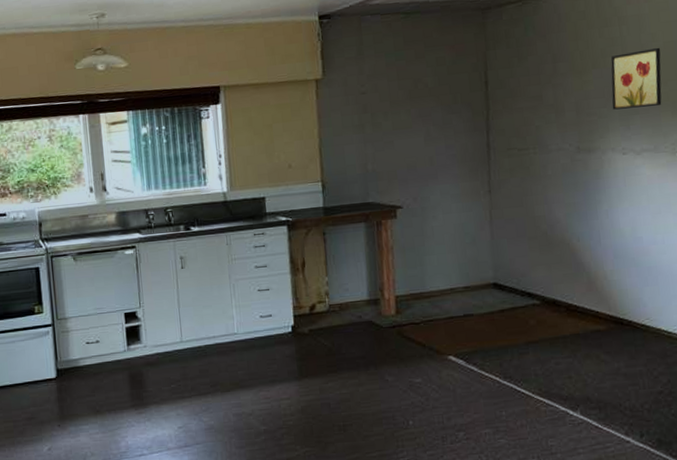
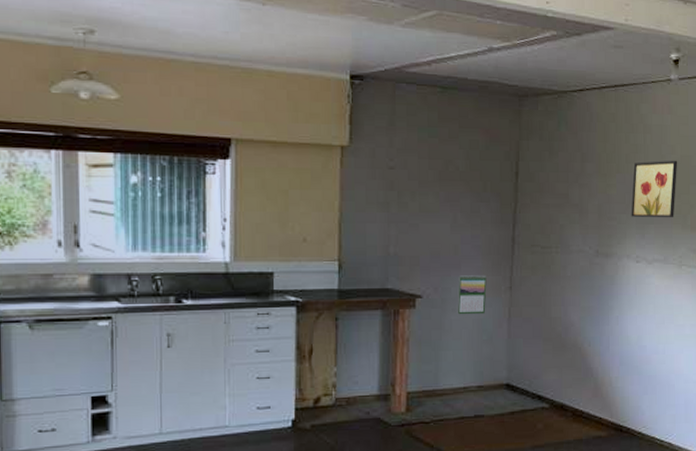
calendar: none [436,182,466,221] -> present [457,275,487,315]

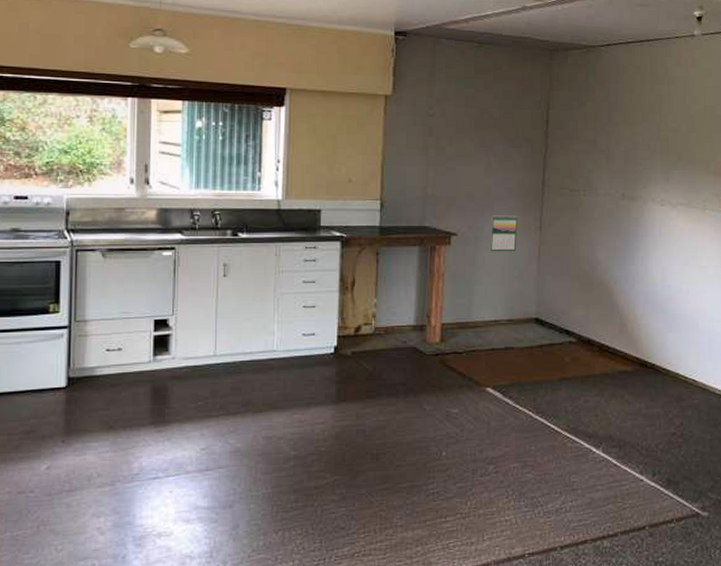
wall art: present [631,160,678,217] -> none [656,110,701,163]

